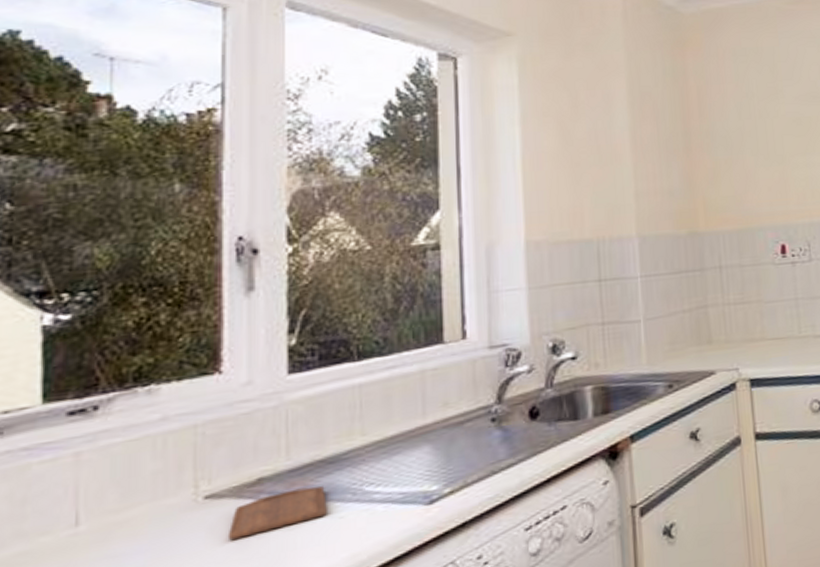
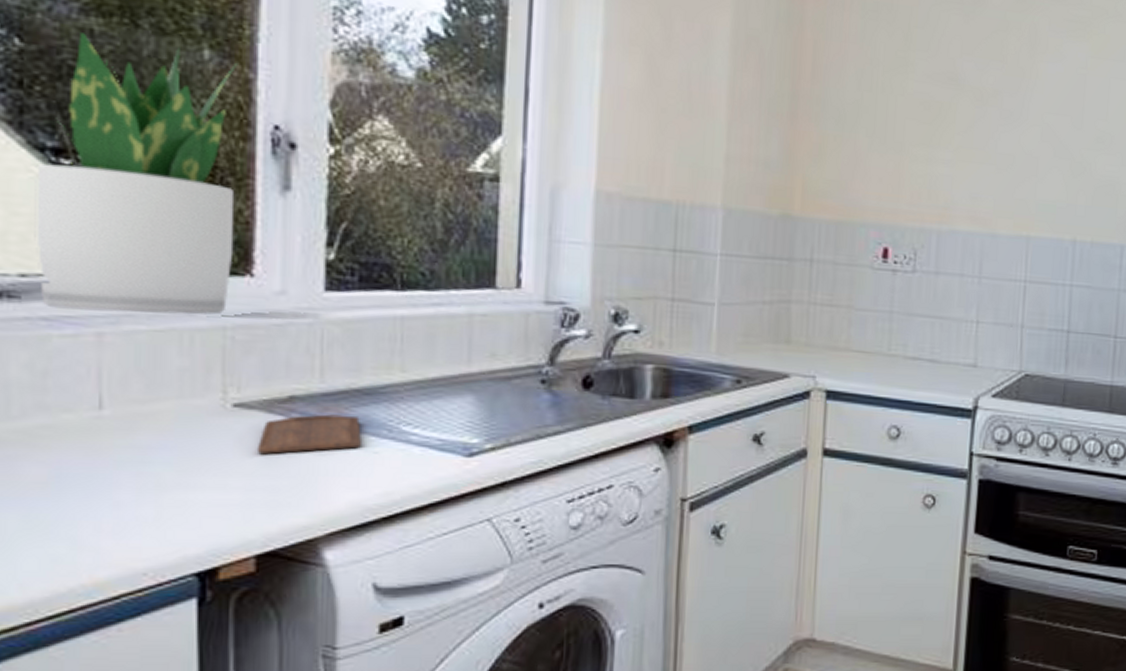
planter: none [17,186,205,438] -> present [34,33,238,315]

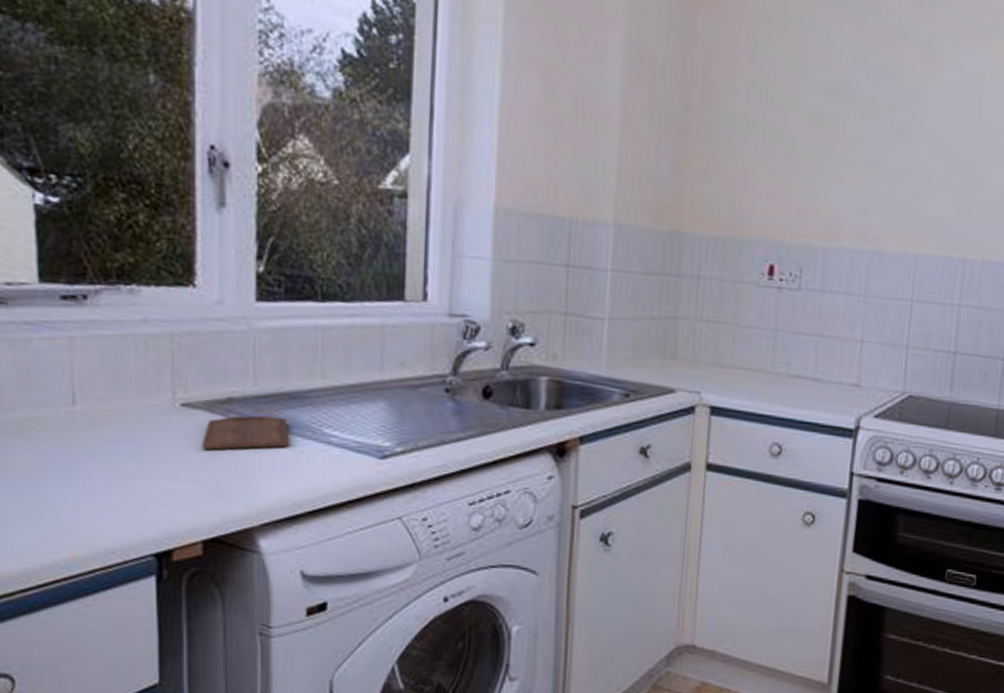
planter: present [34,33,238,315] -> none [15,60,179,322]

